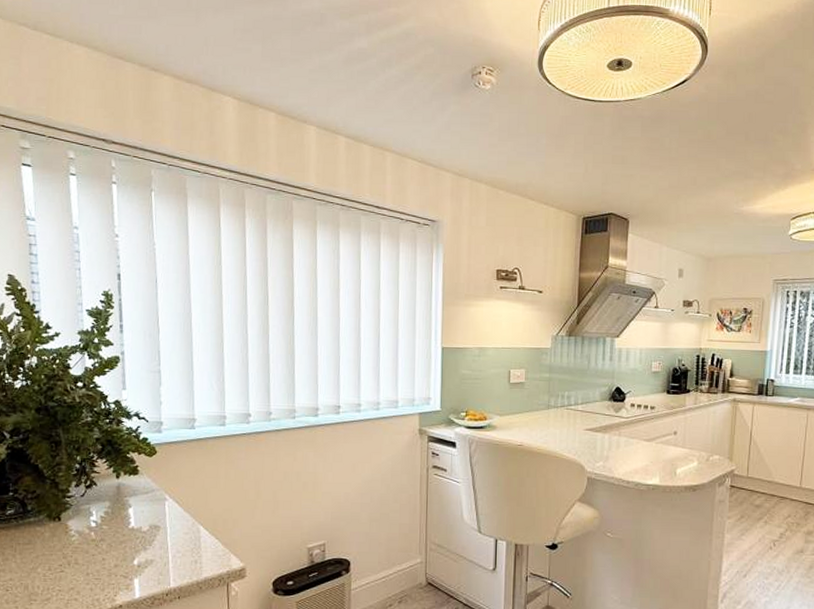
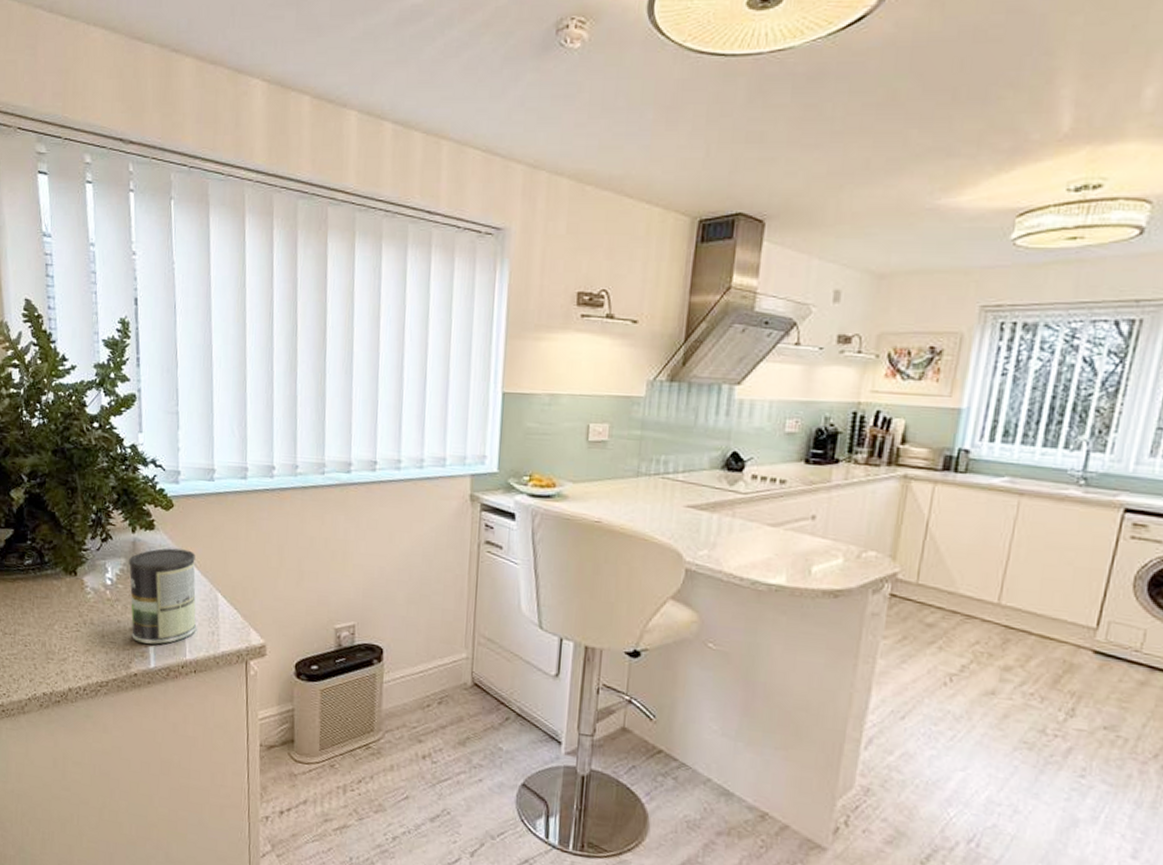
coffee can: none [113,490,180,577] -> present [129,548,197,645]

